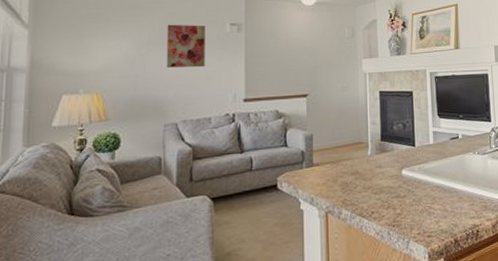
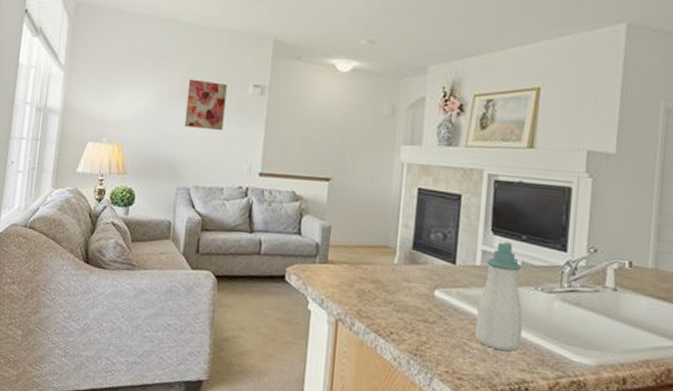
soap bottle: none [435,121,469,206] -> present [475,241,523,351]

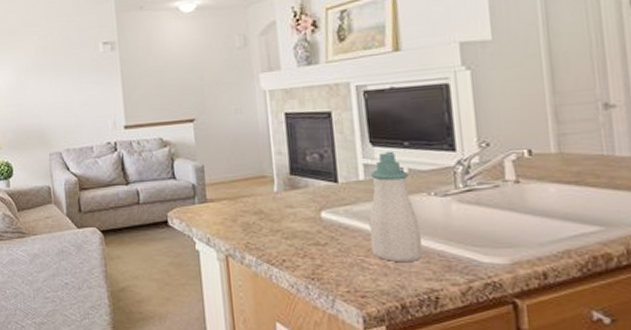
wall art: present [184,79,227,131] -> none [41,47,82,95]

